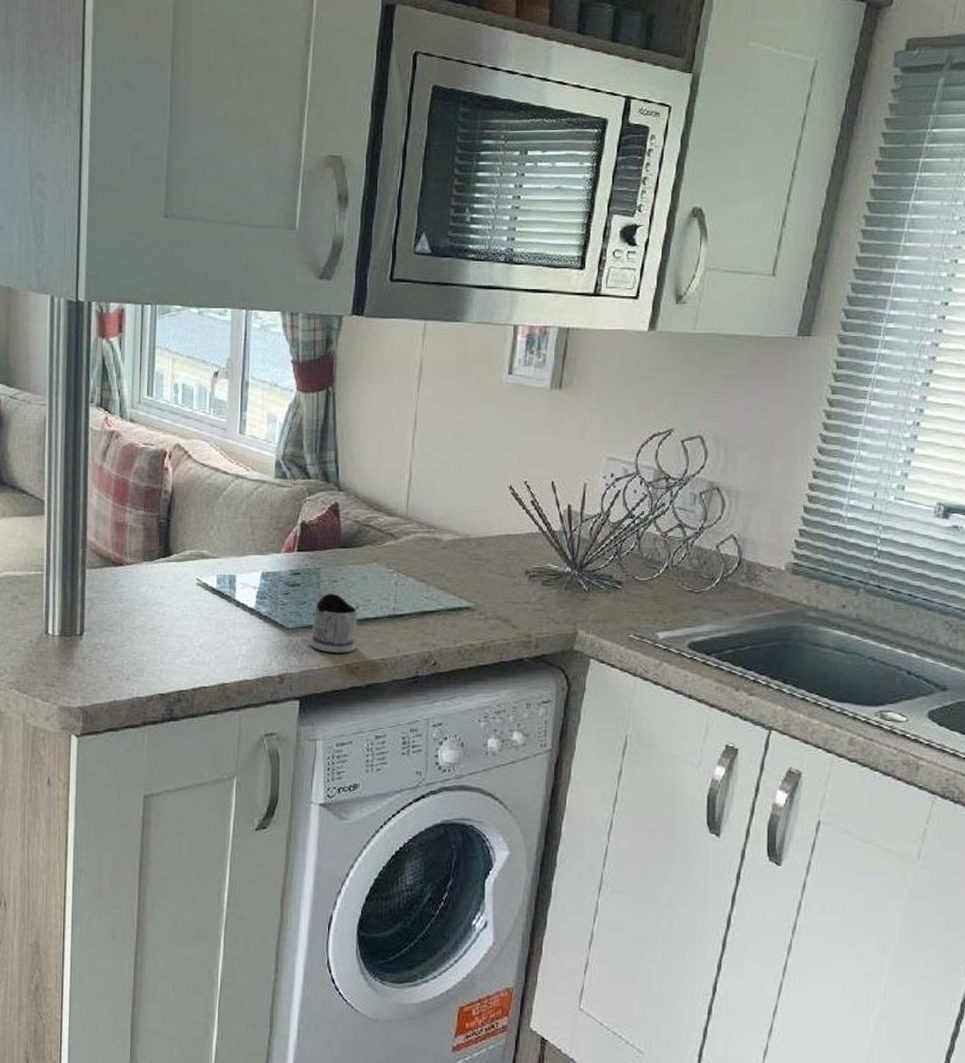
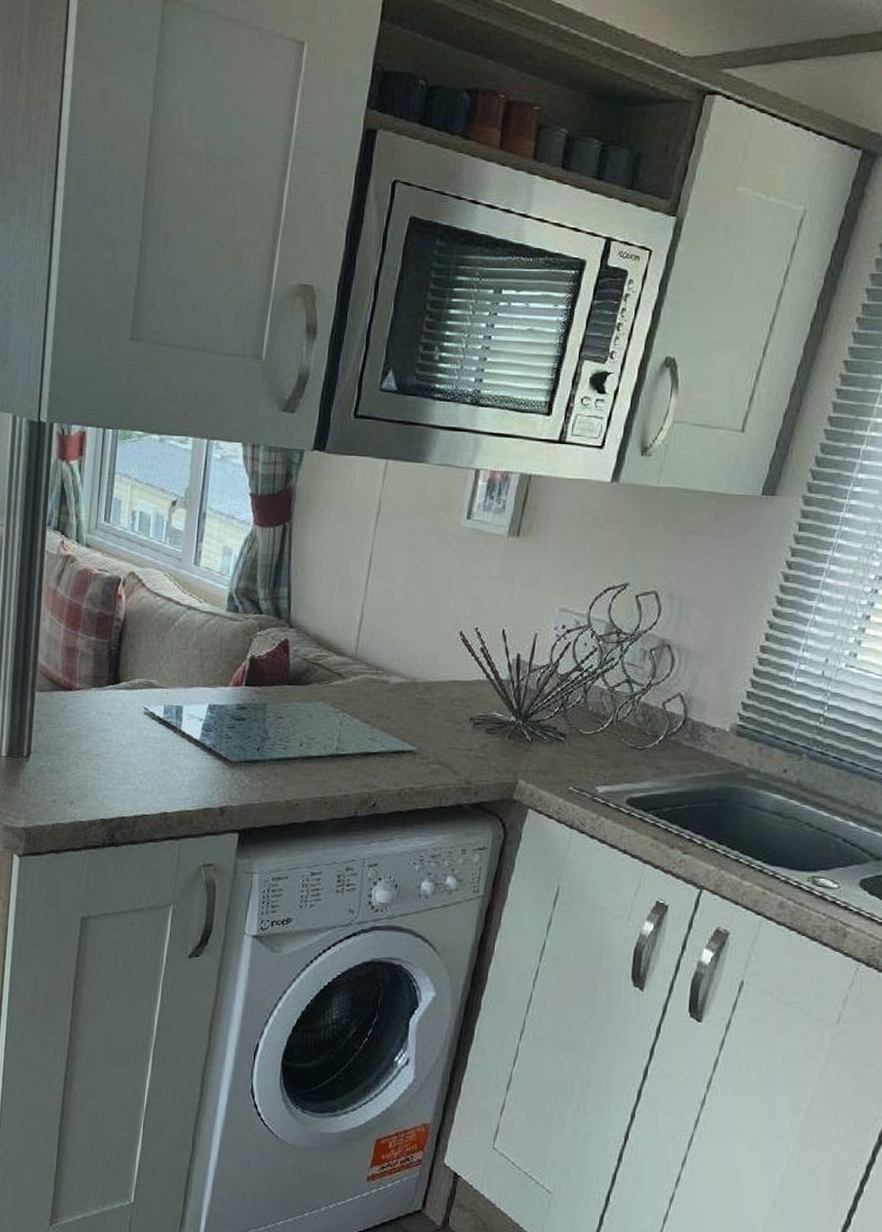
tea glass holder: present [309,593,358,653] -> none [251,729,301,790]

